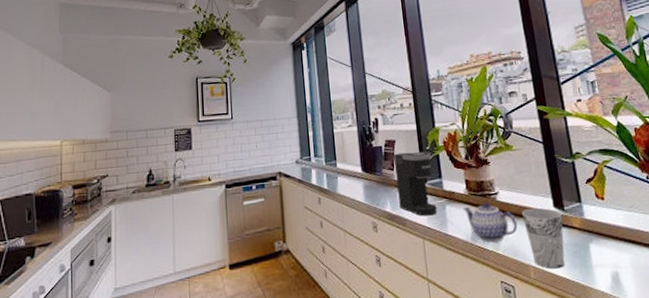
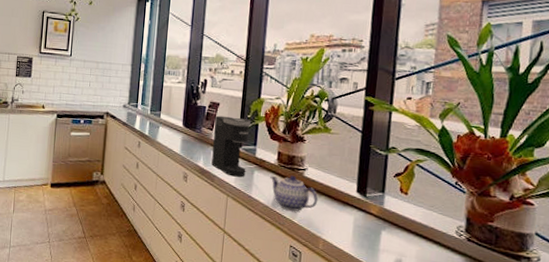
cup: present [521,207,565,269] -> none [324,188,363,246]

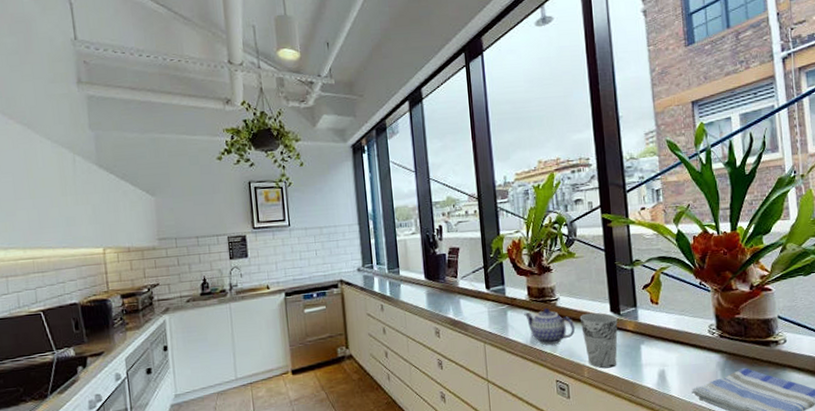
coffee maker: present [211,115,251,177] -> none [457,259,499,322]
cup: none [324,188,363,246] -> present [579,312,618,369]

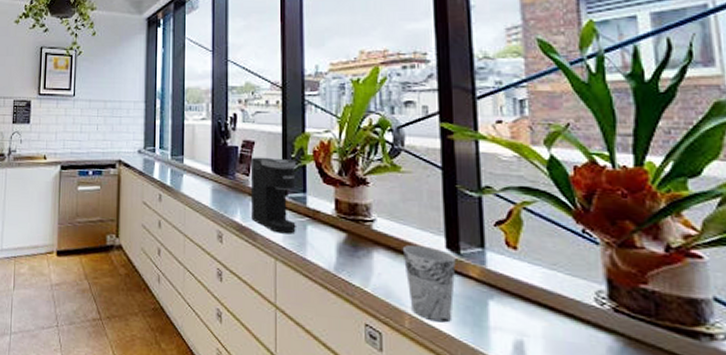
coffee maker: none [457,259,499,322] -> present [250,157,296,234]
teapot: present [524,307,576,345] -> none [328,228,396,277]

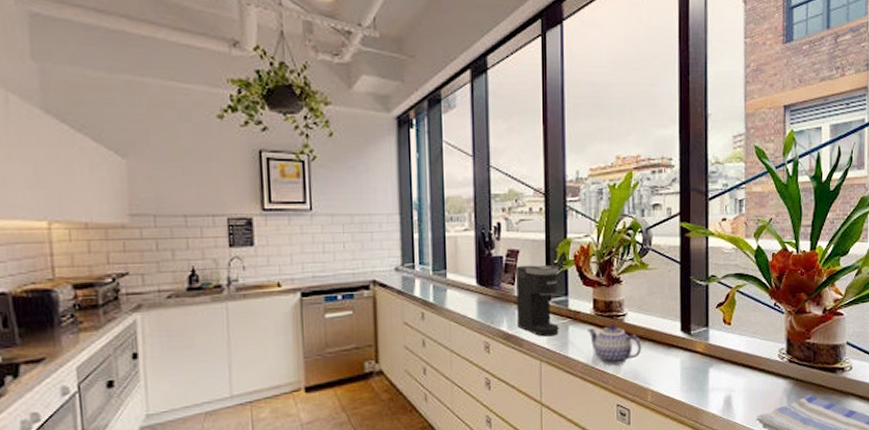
teapot: none [328,228,396,277] -> present [587,323,642,365]
cup: present [402,244,456,323] -> none [647,331,687,393]

